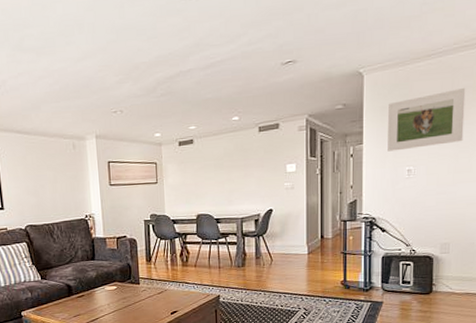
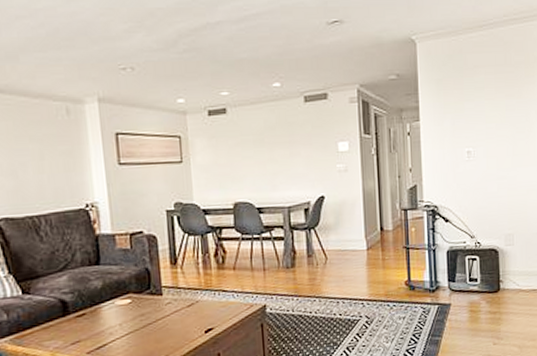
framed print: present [387,87,466,152] -> none [444,63,519,130]

